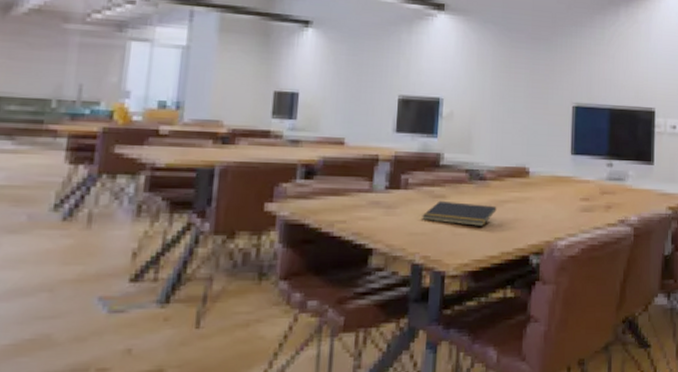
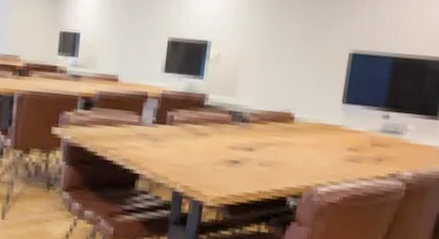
notepad: present [422,200,497,226] -> none [184,138,258,165]

